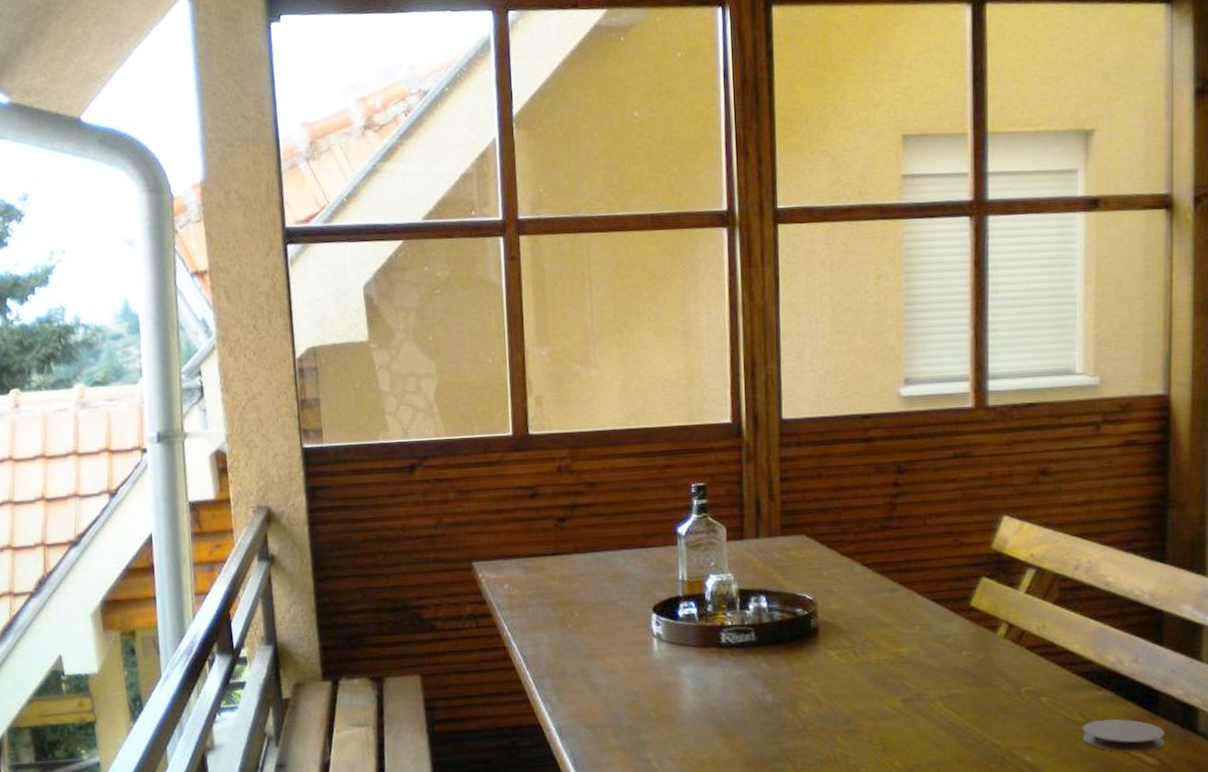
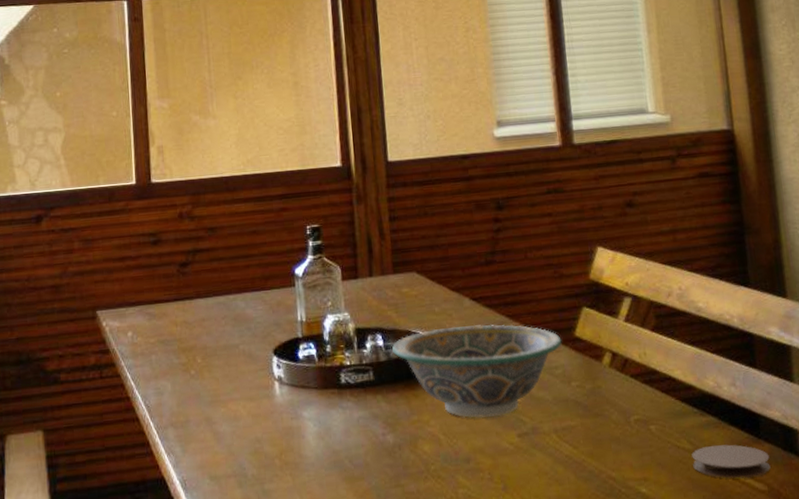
bowl: none [776,590,956,682] -> present [392,324,562,418]

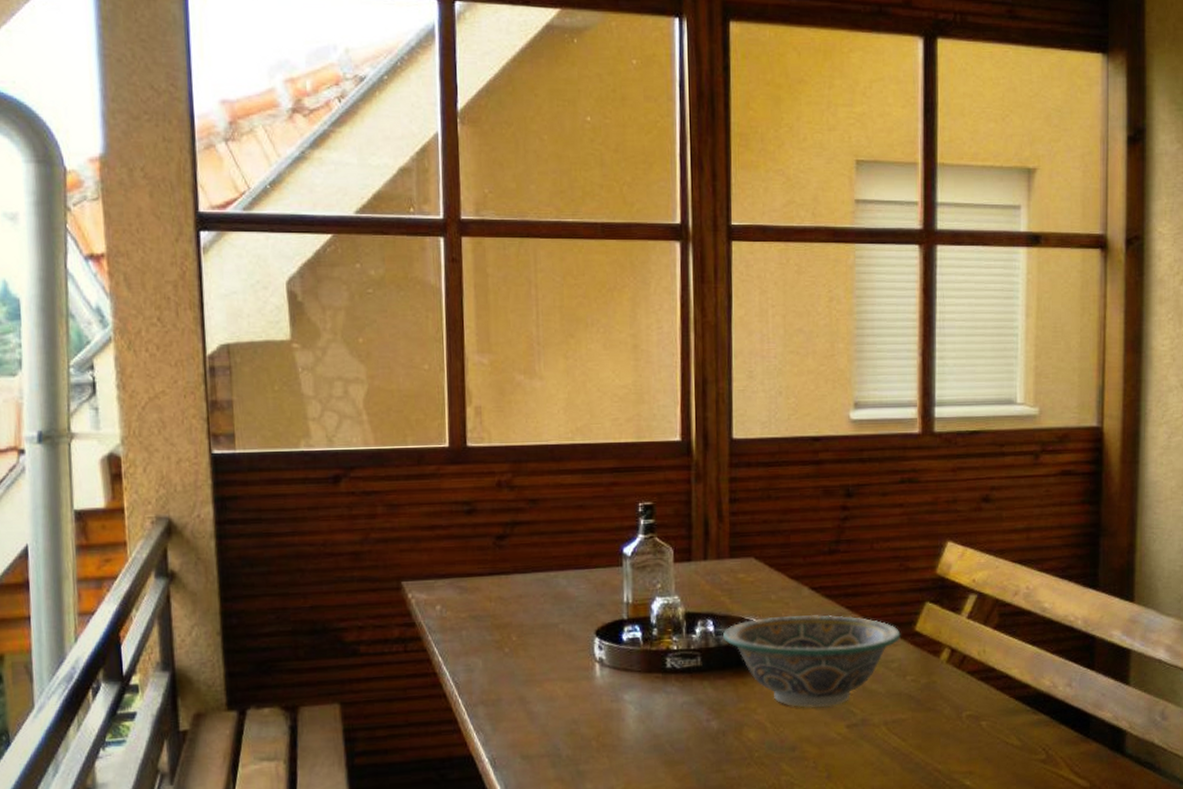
coaster: present [692,444,771,479] -> none [1019,742,1095,775]

